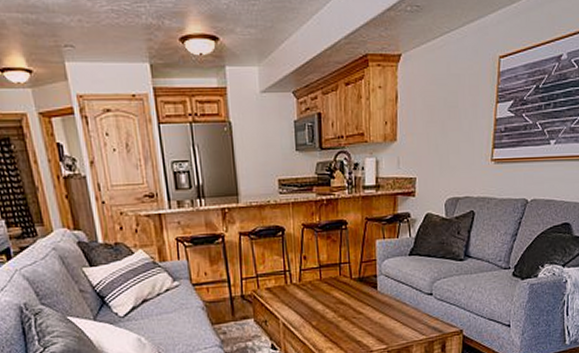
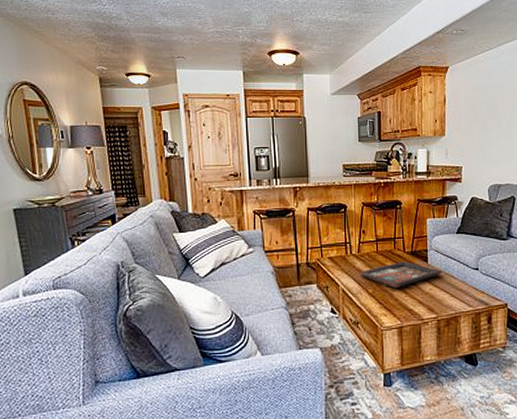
decorative tray: none [301,289,393,320] -> present [360,261,442,289]

